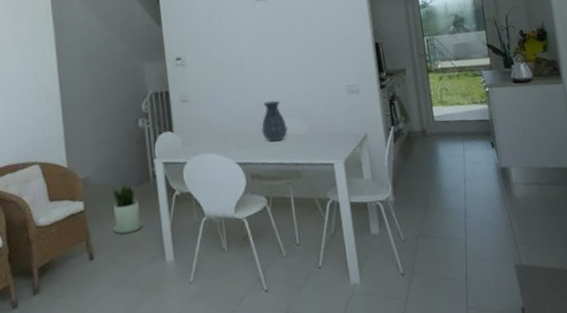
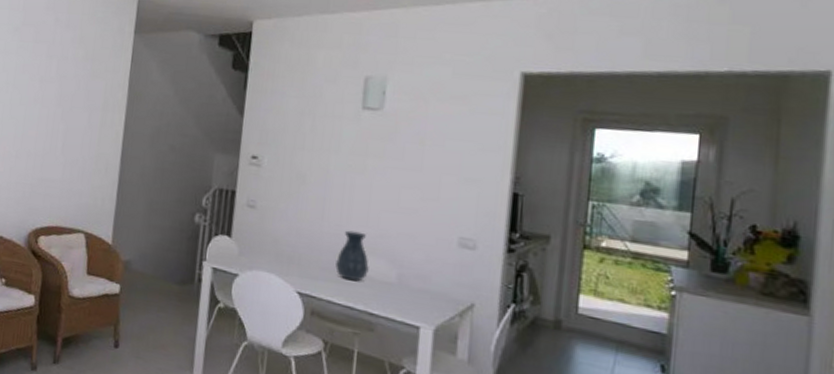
planter: present [112,182,144,234] -> none [144,277,178,333]
kettle: present [510,51,533,84] -> none [716,253,758,301]

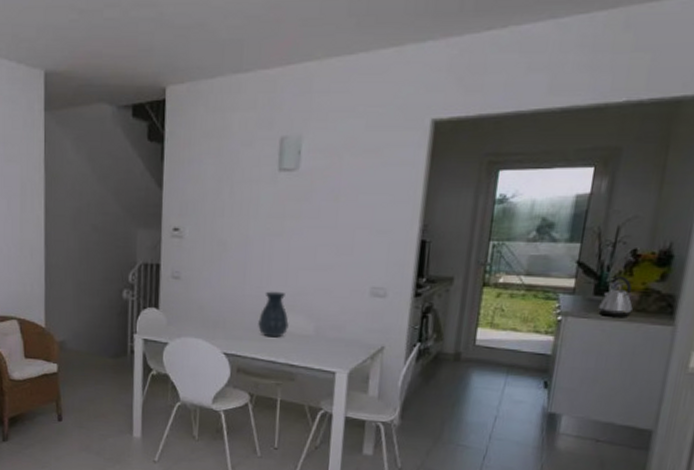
kettle: none [716,253,758,301] -> present [597,275,633,318]

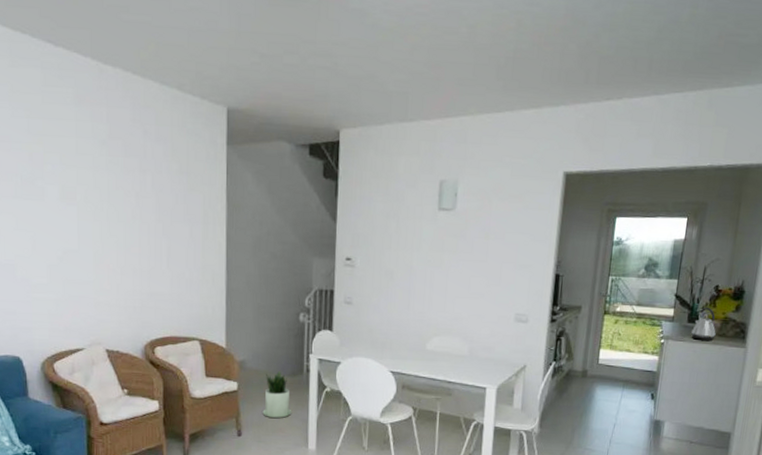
planter: none [84,353,116,403] -> present [262,371,292,418]
vase: present [258,291,289,338] -> none [420,316,447,358]

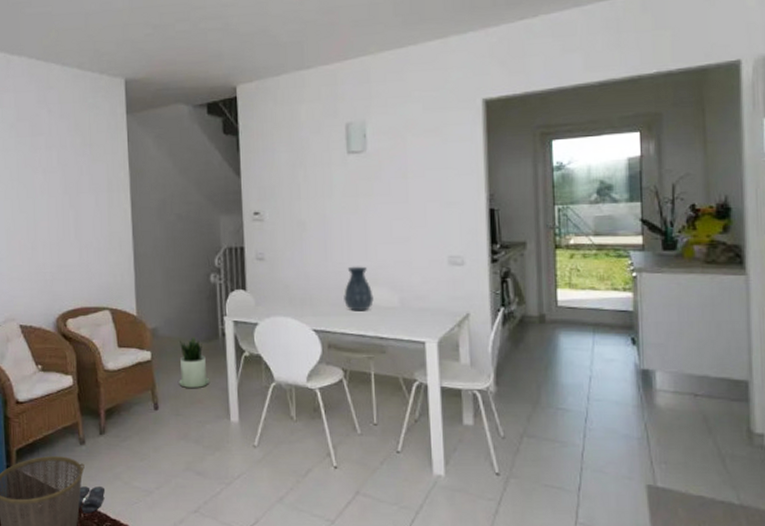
vase: none [420,316,447,358] -> present [344,266,374,311]
kettle: present [690,307,716,342] -> none [669,230,703,271]

